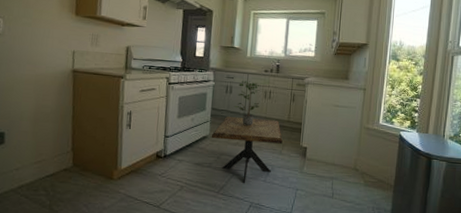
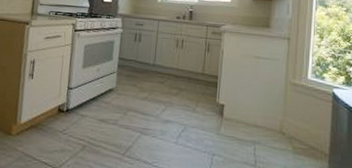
side table: present [211,116,283,184] -> none [117,66,197,146]
potted plant: present [234,80,260,126] -> none [143,28,171,78]

